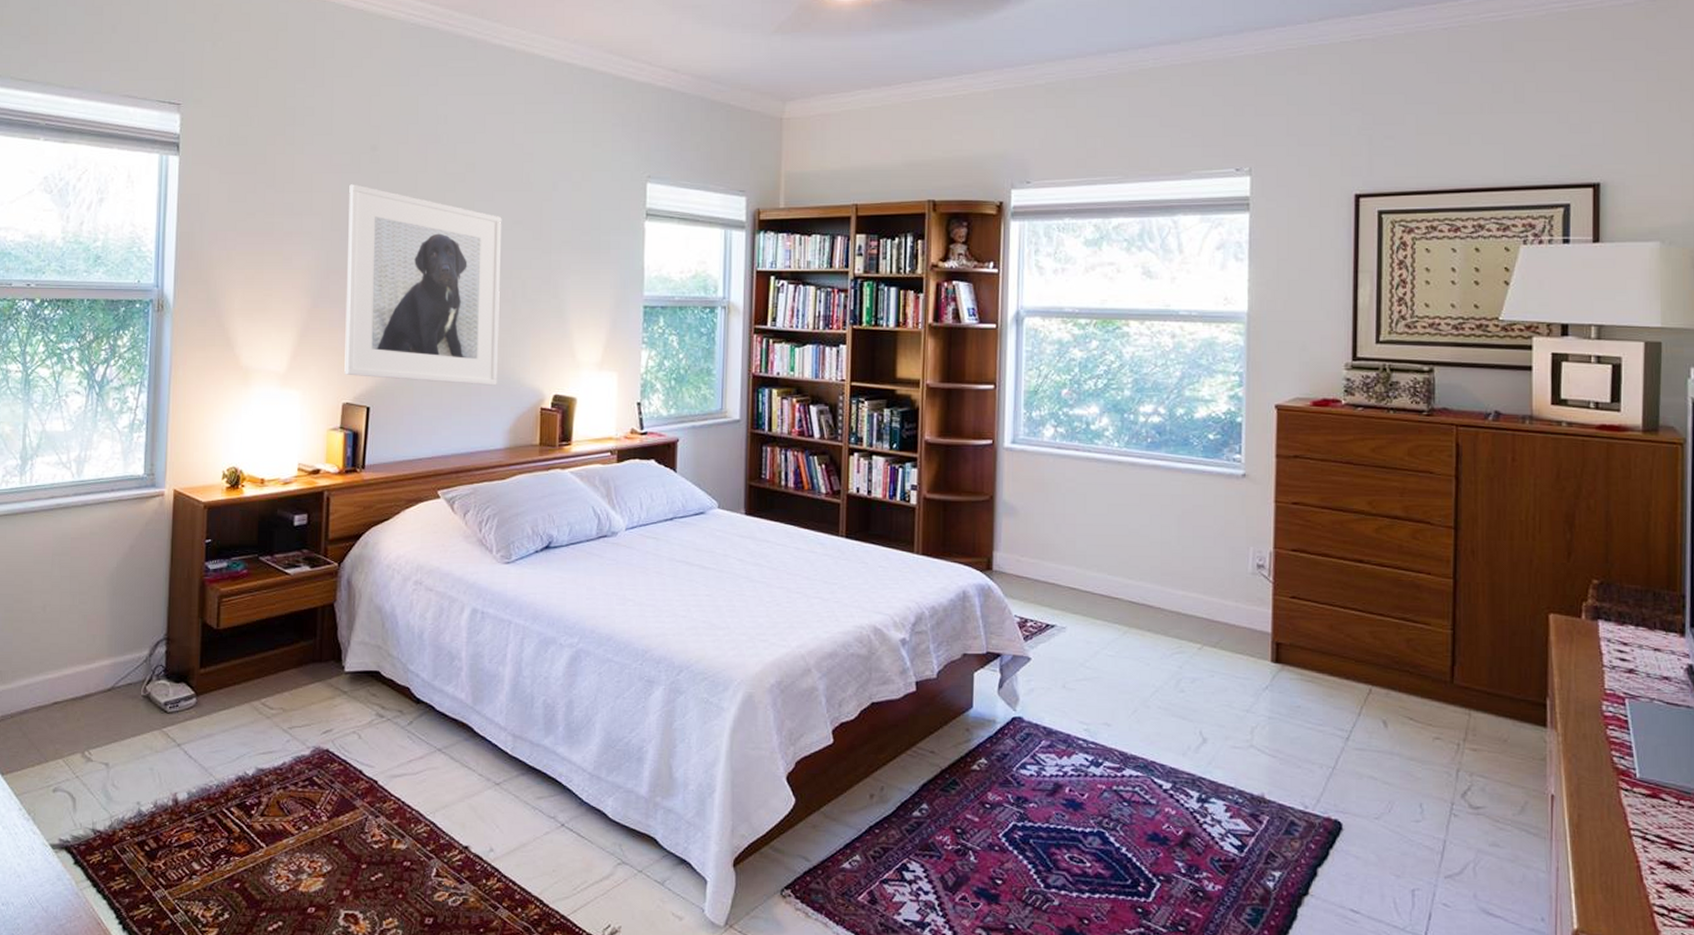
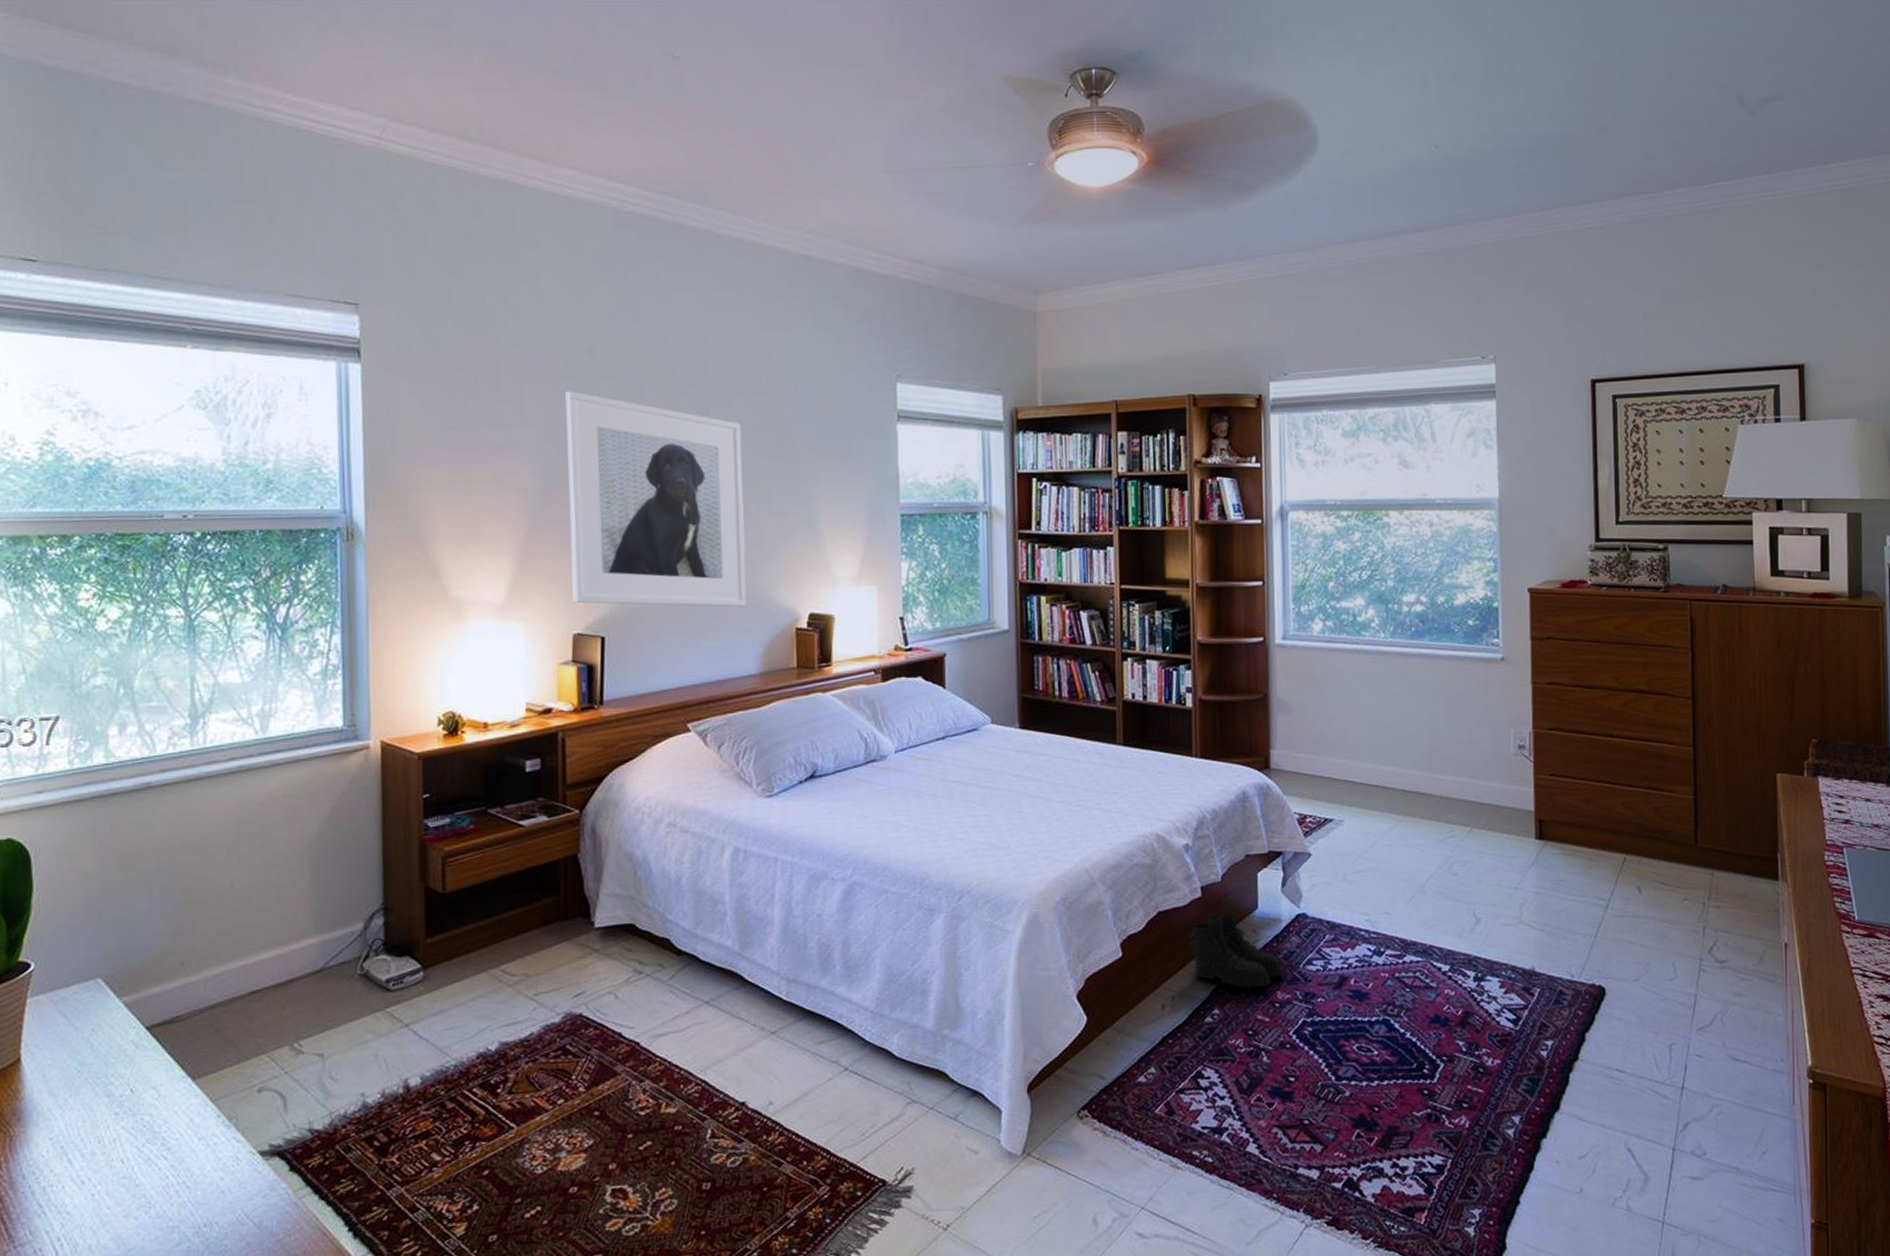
boots: none [901,708,996,787] -> present [1189,911,1283,989]

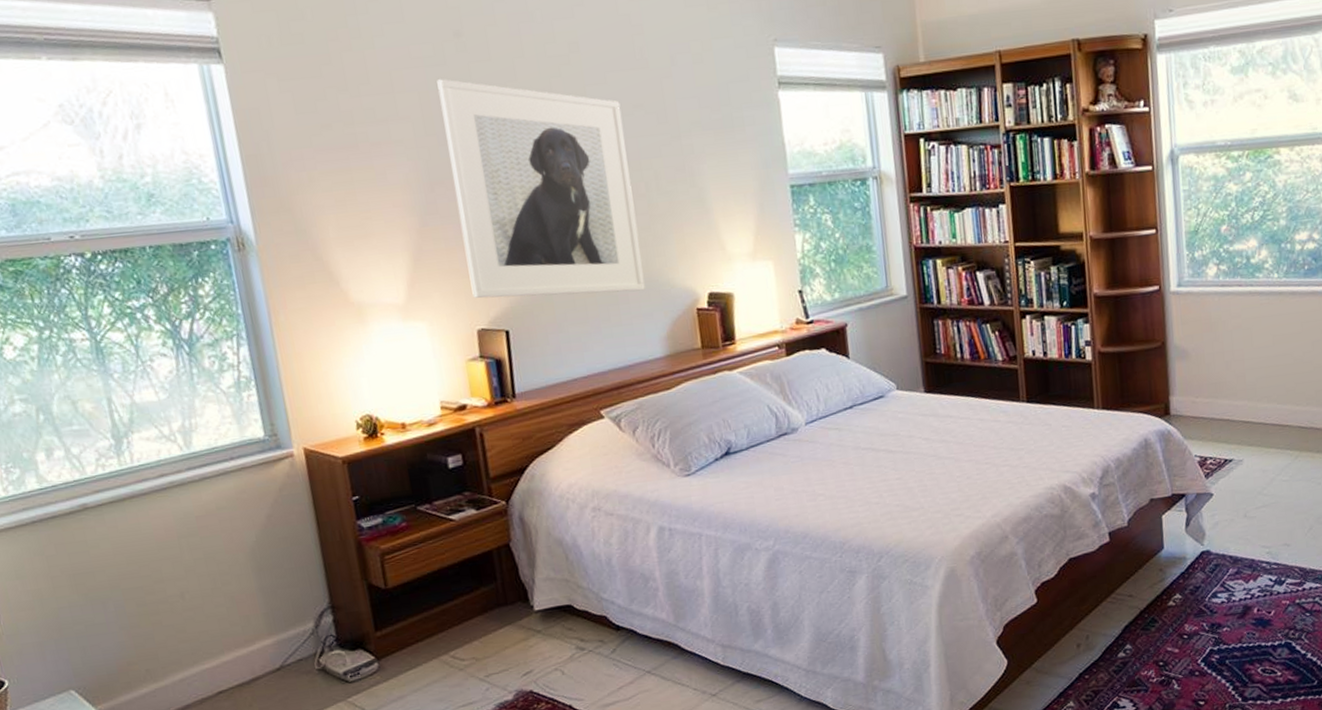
boots: present [1189,911,1283,989] -> none [1100,553,1190,625]

